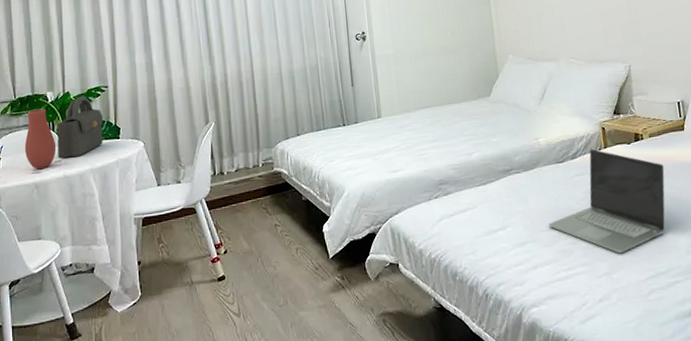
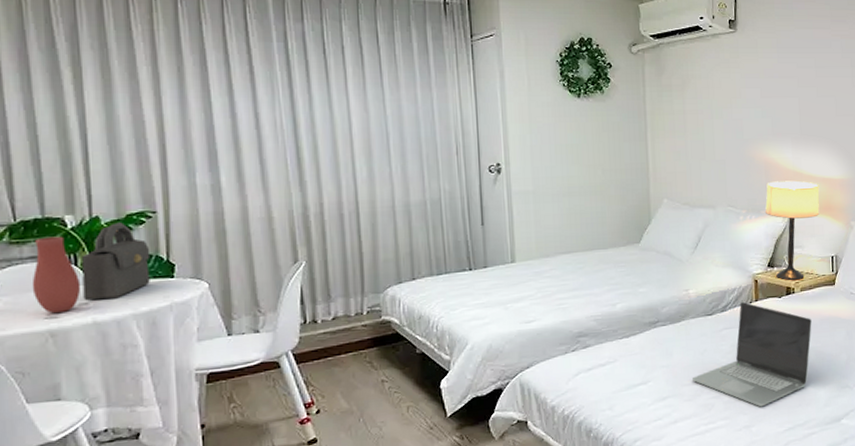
table lamp: none [605,30,661,128] -> present [765,180,820,281]

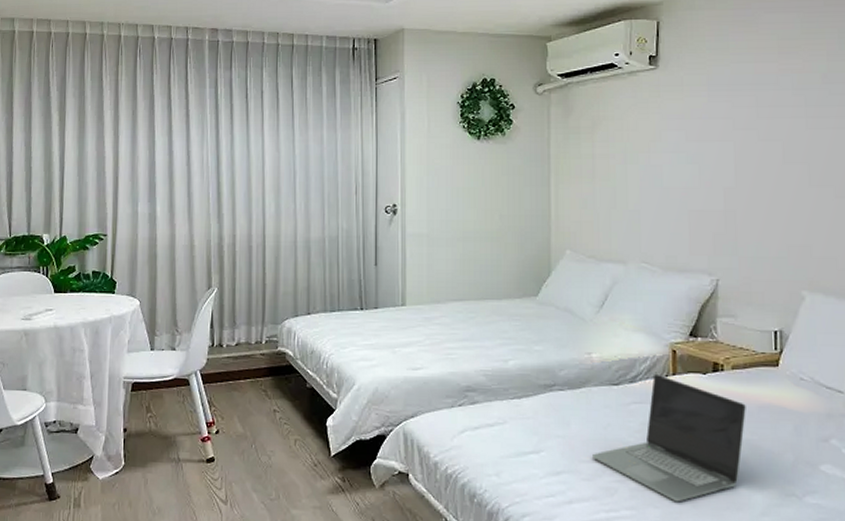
vase: present [32,236,81,314] -> none [16,251,49,316]
handbag: present [82,222,151,301] -> none [49,242,100,308]
table lamp: present [765,180,820,281] -> none [688,237,759,356]

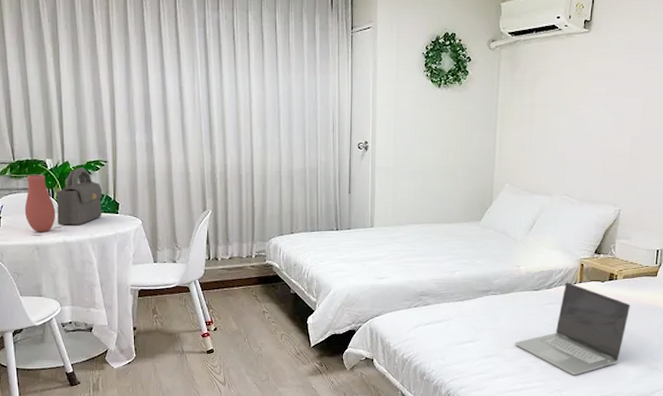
vase: none [16,251,49,316] -> present [24,174,56,233]
handbag: none [49,242,100,308] -> present [57,167,103,226]

